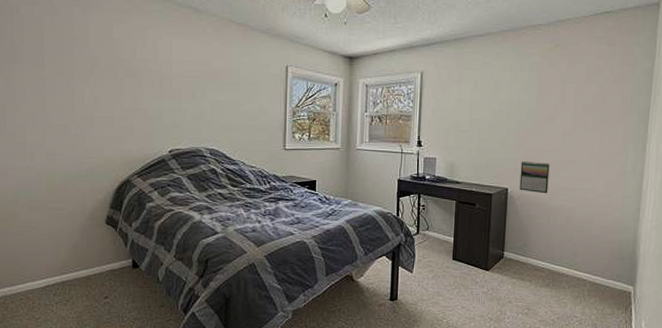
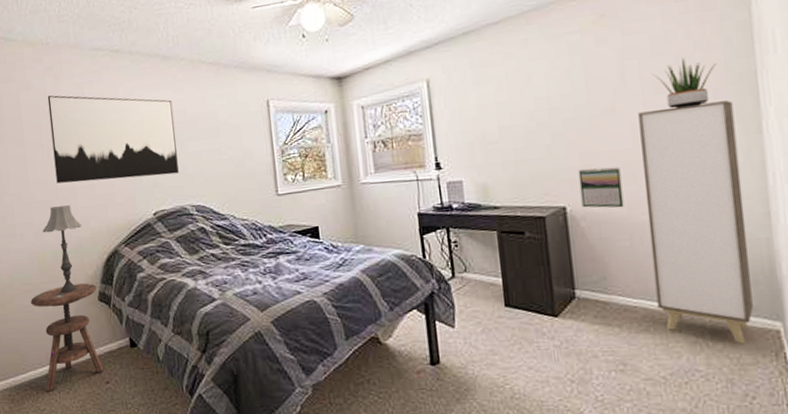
side table: none [35,206,105,303] -> present [31,283,103,392]
table lamp: none [55,132,96,214] -> present [42,205,82,294]
wall art: none [73,24,199,118] -> present [47,95,179,184]
cabinet: none [557,124,631,300] -> present [638,100,753,345]
potted plant: none [583,88,626,126] -> present [651,58,717,109]

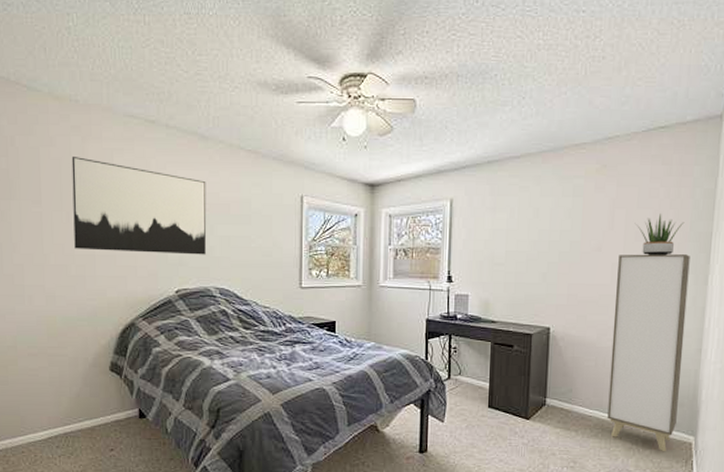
side table: present [31,283,103,392] -> none [36,352,109,456]
table lamp: present [42,205,82,294] -> none [54,272,98,361]
calendar: present [578,166,624,208] -> none [563,296,597,334]

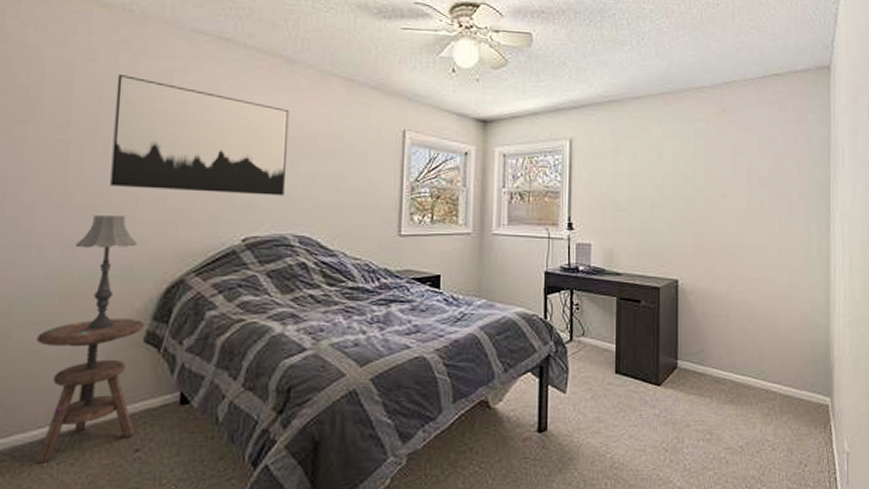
side table: none [36,352,109,456] -> present [35,319,144,464]
table lamp: none [54,272,98,361] -> present [75,215,137,330]
cabinet: present [607,254,690,452] -> none [742,201,812,417]
potted plant: present [634,213,685,256] -> none [756,160,804,203]

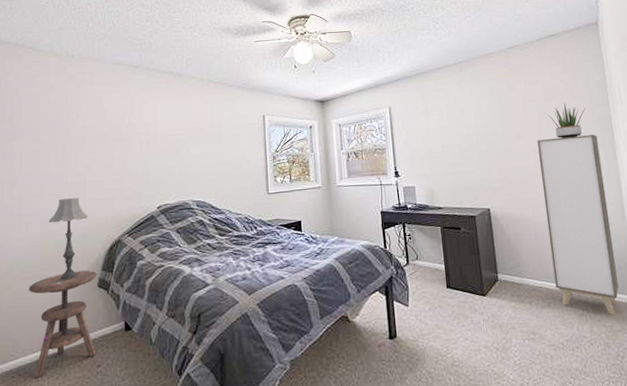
wall art: present [110,73,290,196] -> none [67,99,183,178]
cabinet: none [742,201,812,417] -> present [537,135,619,316]
potted plant: none [756,160,804,203] -> present [545,103,586,138]

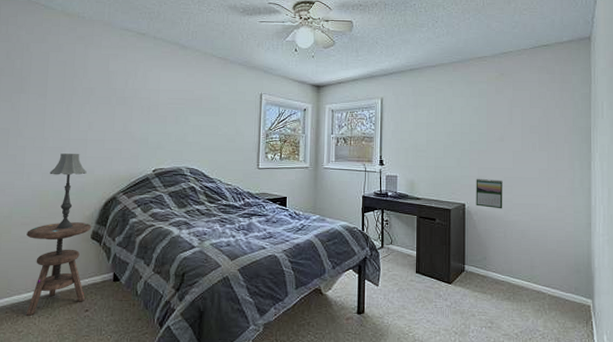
calendar: none [498,179,530,211] -> present [476,178,503,209]
cabinet: present [537,135,619,316] -> none [517,144,576,314]
potted plant: present [545,103,586,138] -> none [529,112,568,145]

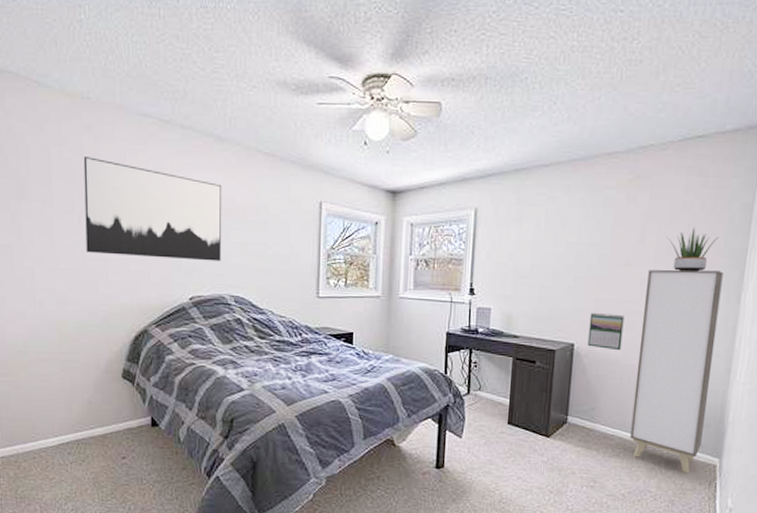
side table: present [26,222,91,316] -> none [47,358,121,462]
table lamp: present [49,153,87,230] -> none [66,276,110,367]
wall art: none [70,59,184,140] -> present [83,155,222,261]
cabinet: none [517,144,576,314] -> present [630,269,723,474]
potted plant: none [529,112,568,145] -> present [666,228,719,272]

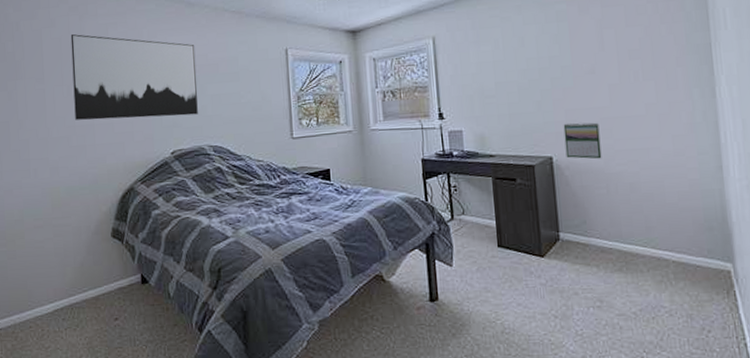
cabinet: present [630,269,723,474] -> none [614,68,709,283]
potted plant: present [666,228,719,272] -> none [626,29,679,73]

